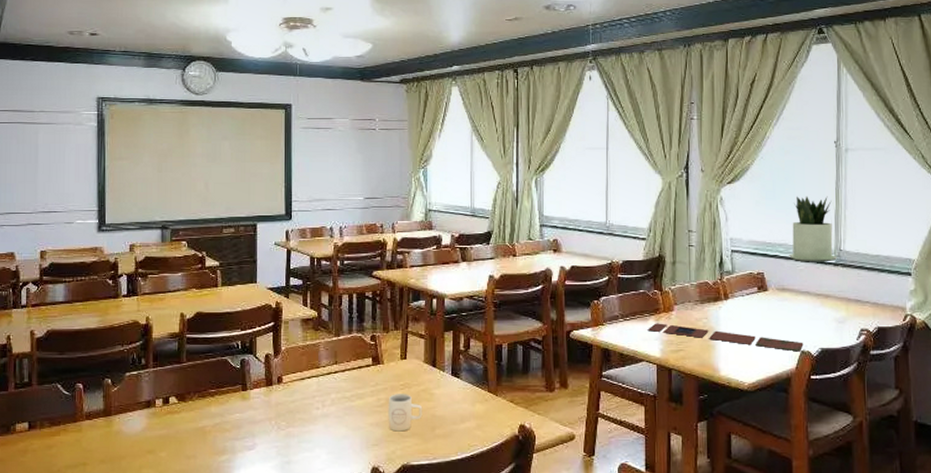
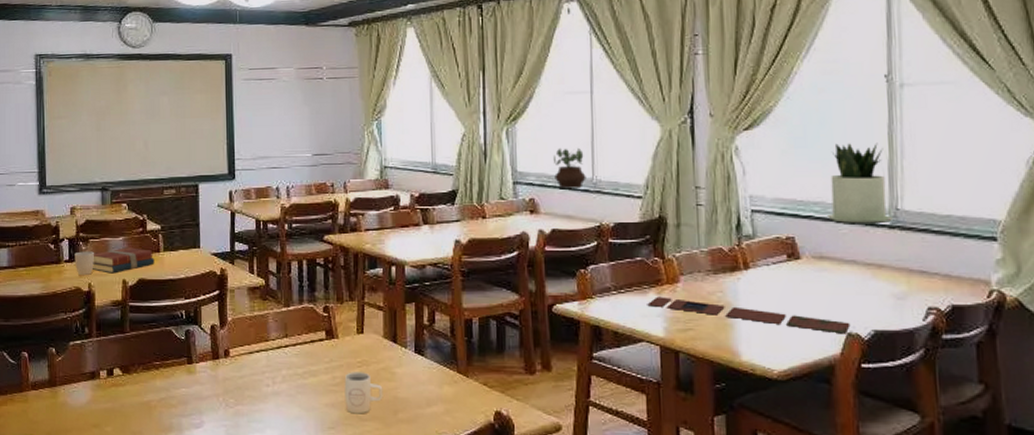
cup: none [133,286,154,310] -> present [74,251,95,276]
books: none [151,282,213,307] -> present [93,247,155,274]
potted plant: none [575,196,601,232] -> present [554,147,586,189]

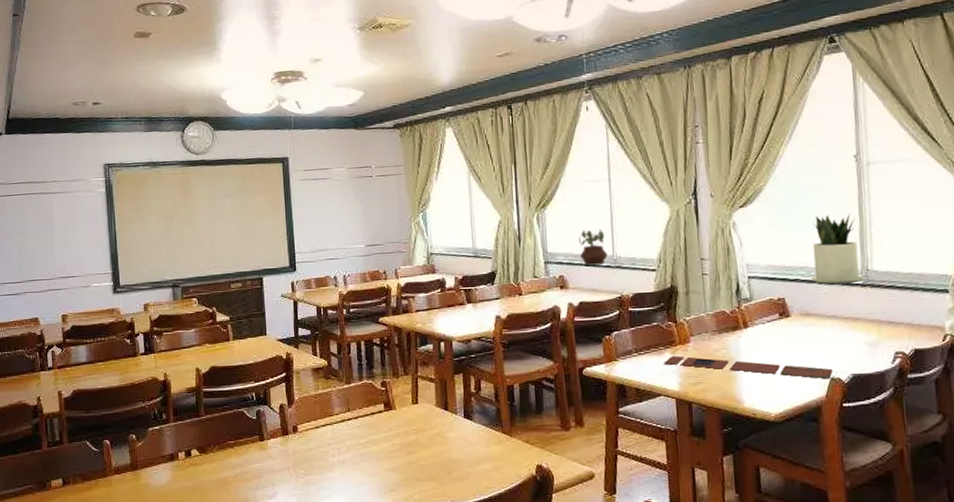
cup: present [74,251,95,276] -> none [149,343,169,367]
books: present [93,247,155,274] -> none [167,338,225,363]
mug: present [344,372,383,414] -> none [402,438,438,476]

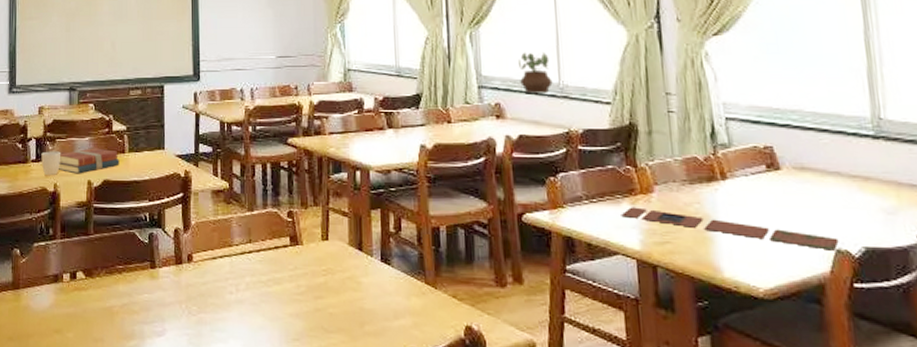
cup: none [149,343,169,367] -> present [41,151,61,176]
books: none [167,338,225,363] -> present [59,148,120,174]
planter: present [811,214,864,285] -> none [806,49,876,134]

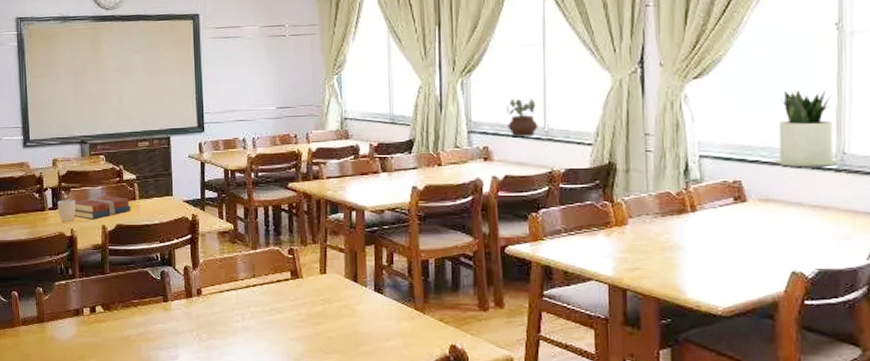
papers: present [621,207,839,251] -> none [596,238,795,273]
planter: none [806,49,876,134] -> present [775,89,839,168]

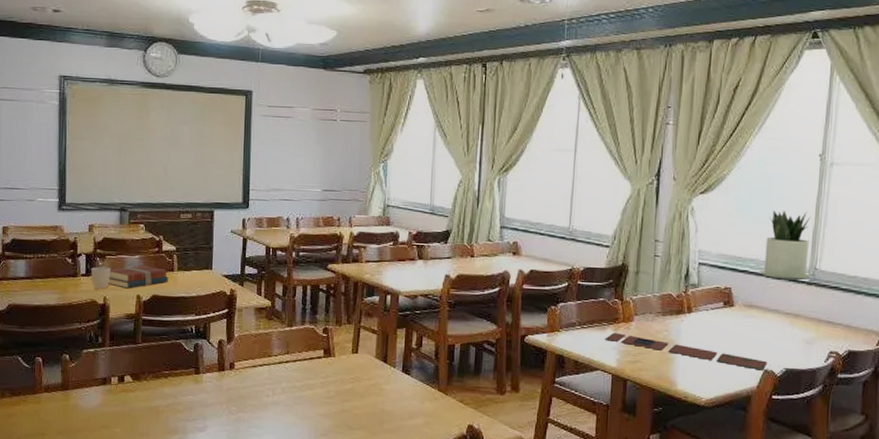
potted plant: present [507,97,538,138] -> none [537,198,564,236]
papers: none [596,238,795,273] -> present [605,332,768,371]

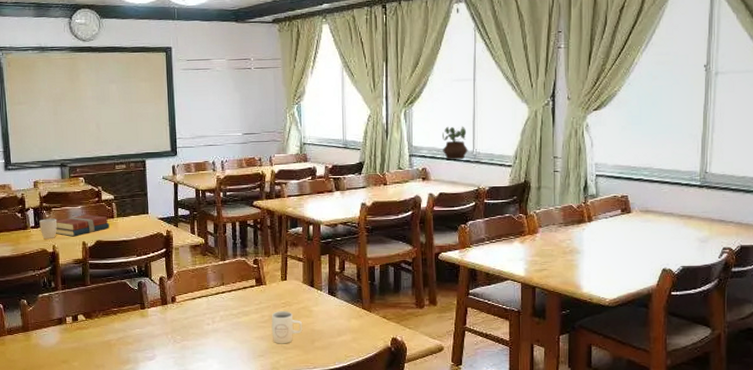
mug: none [337,386,372,424] -> present [271,311,303,344]
potted plant: none [537,198,564,236] -> present [443,126,468,160]
papers: present [605,332,768,371] -> none [512,245,665,270]
planter: present [760,210,811,281] -> none [654,120,702,185]

